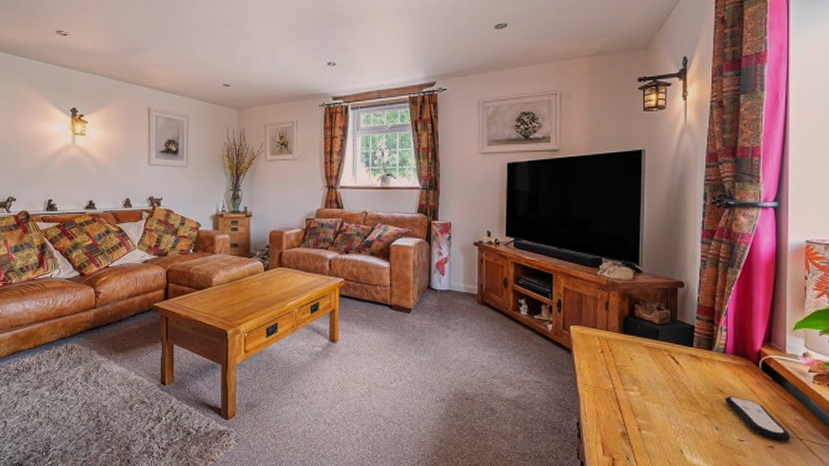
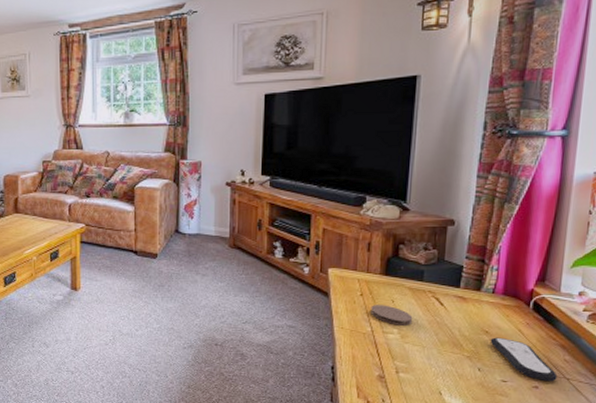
coaster: none [611,362,651,383] -> present [370,305,413,326]

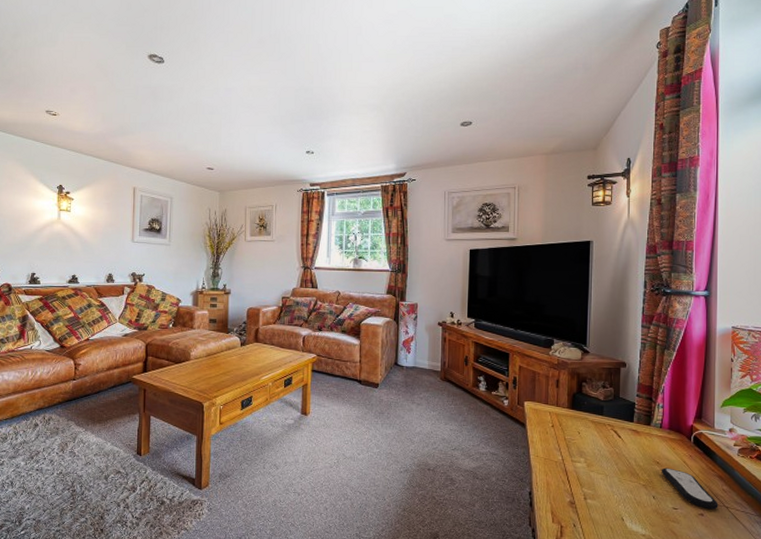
coaster: present [370,305,413,326] -> none [561,435,596,455]

